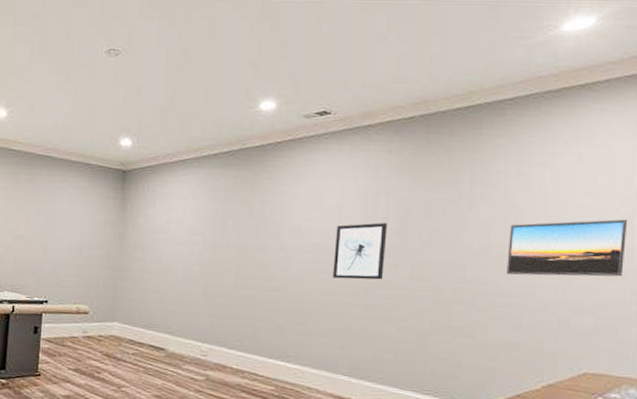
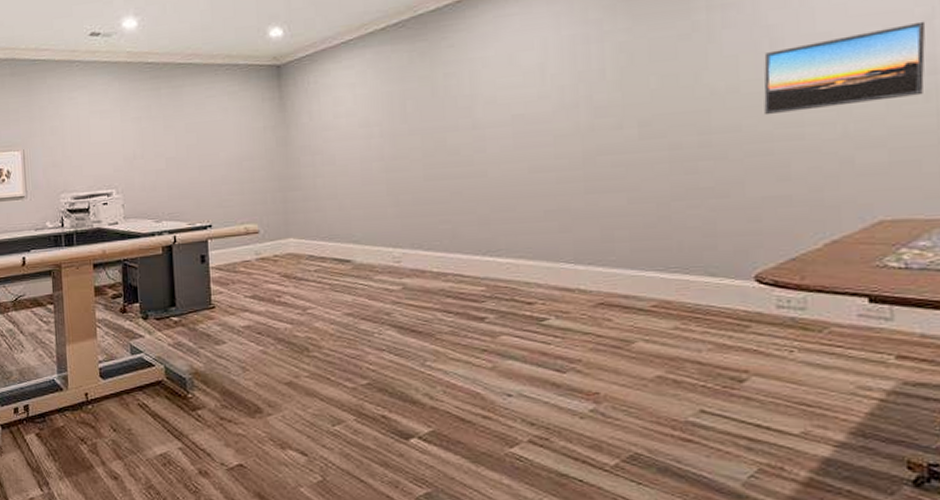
wall art: present [333,222,388,280] -> none [540,76,606,152]

